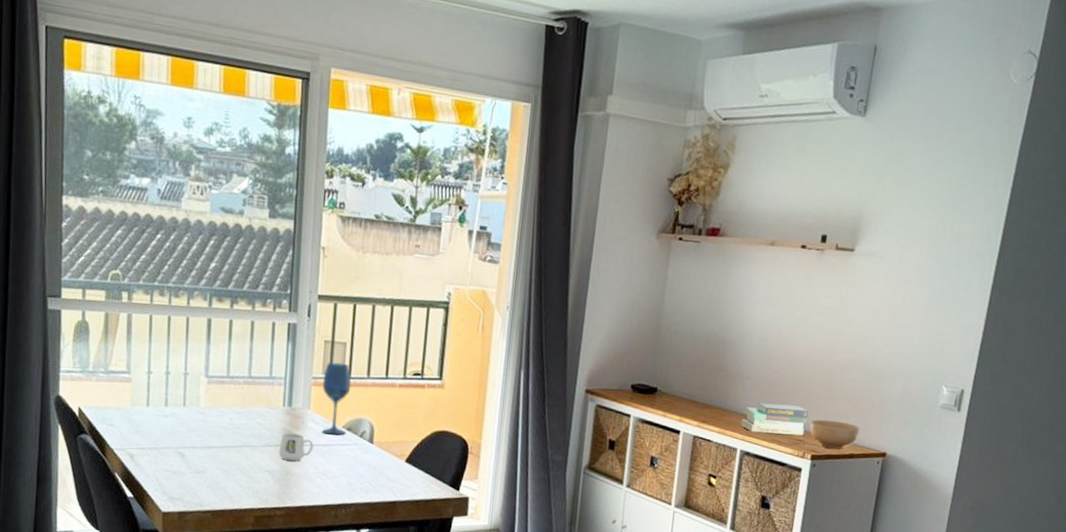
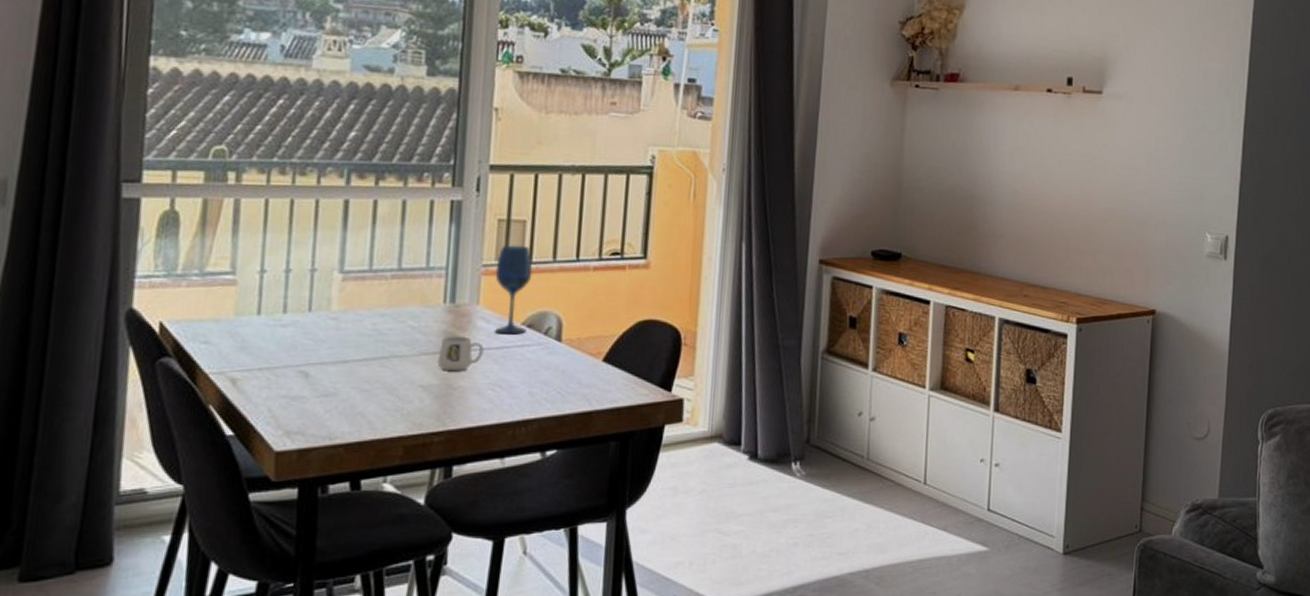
books: present [740,402,809,436] -> none [996,262,1070,298]
bowl: present [810,419,860,449] -> none [1073,277,1126,309]

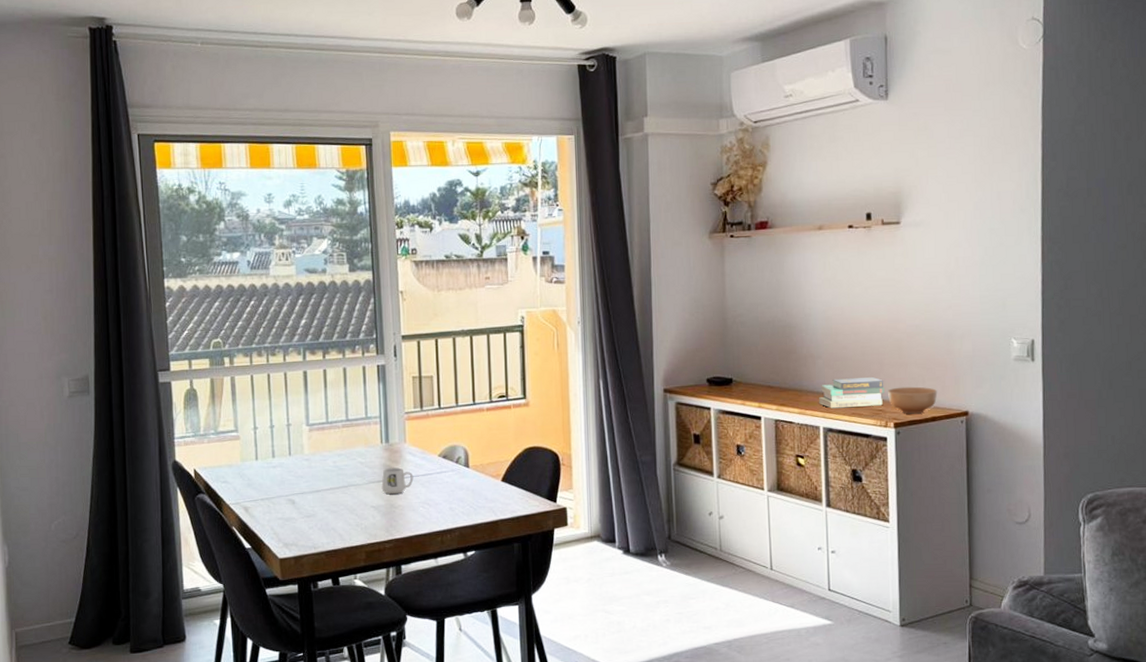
wineglass: present [495,245,533,334] -> none [415,395,442,464]
books: none [996,262,1070,298] -> present [818,377,885,409]
bowl: none [1073,277,1126,309] -> present [888,386,938,414]

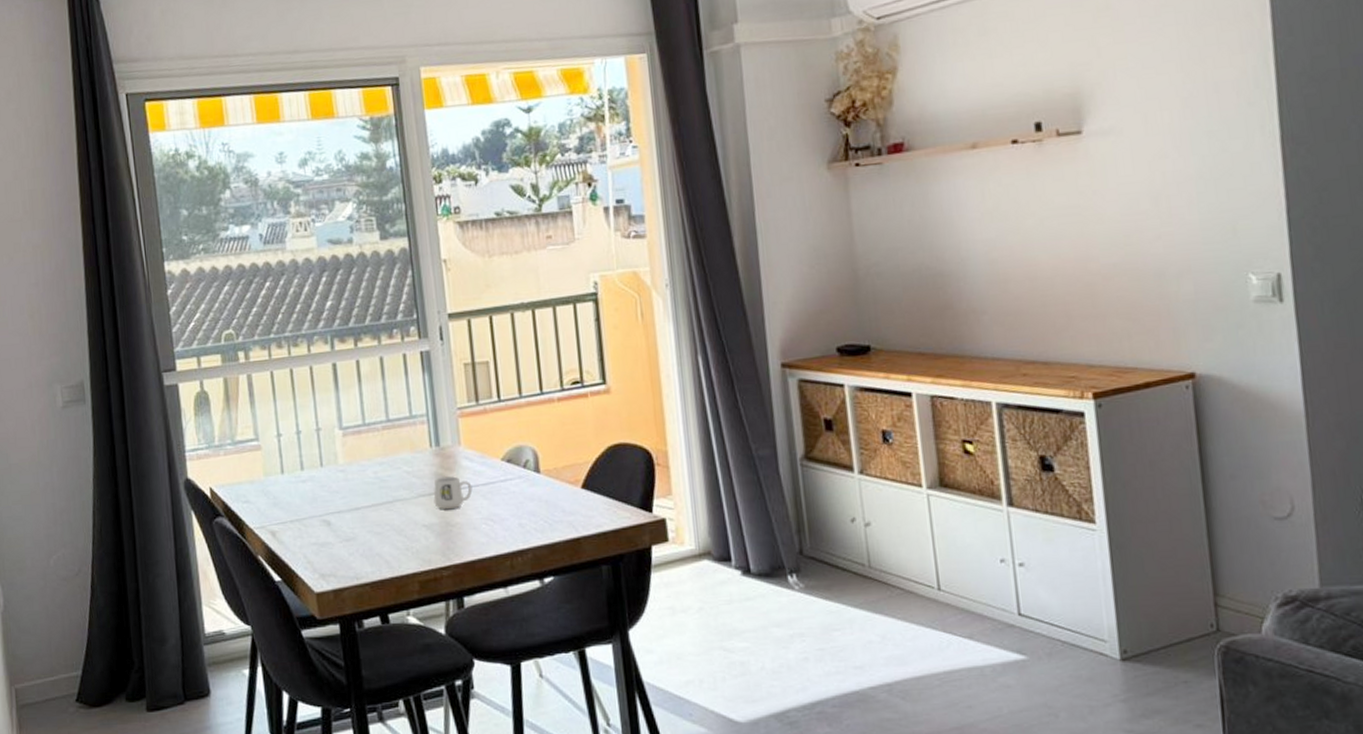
books: present [818,377,885,409] -> none [986,334,1077,378]
bowl: present [888,386,938,414] -> none [1081,343,1150,380]

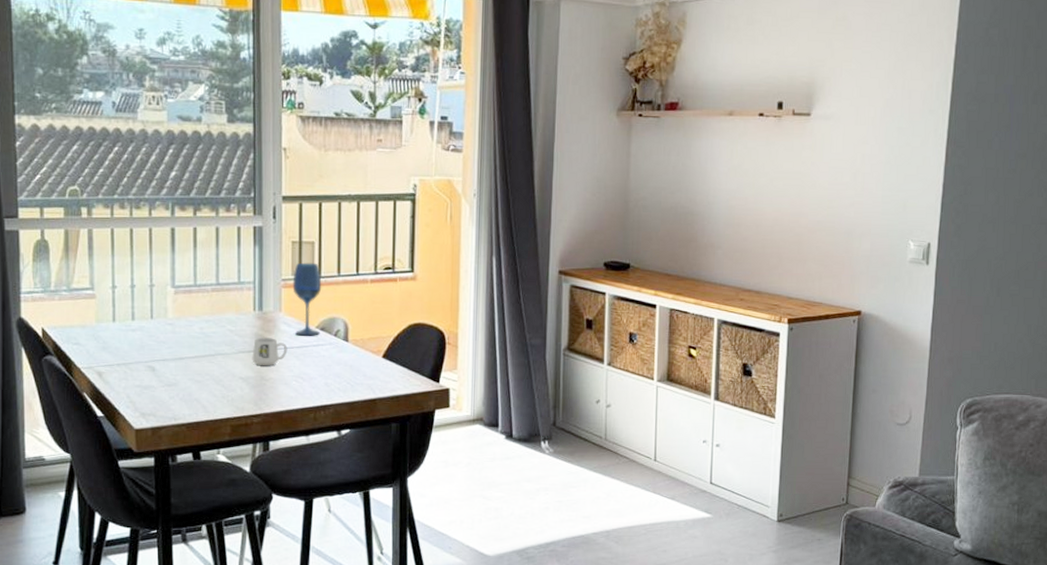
wineglass: none [469,385,506,471] -> present [292,262,322,336]

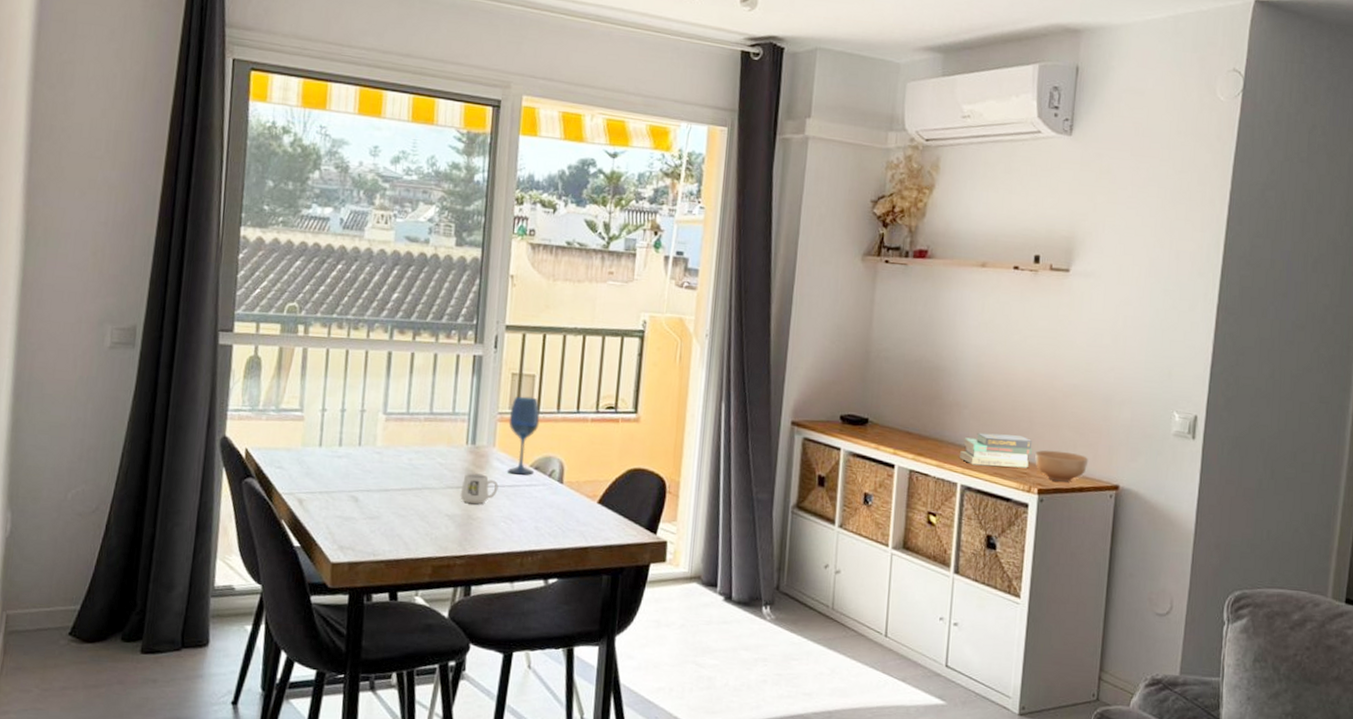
books: none [715,270,782,301] -> present [959,432,1033,468]
bowl: none [784,282,833,311] -> present [1035,450,1089,482]

